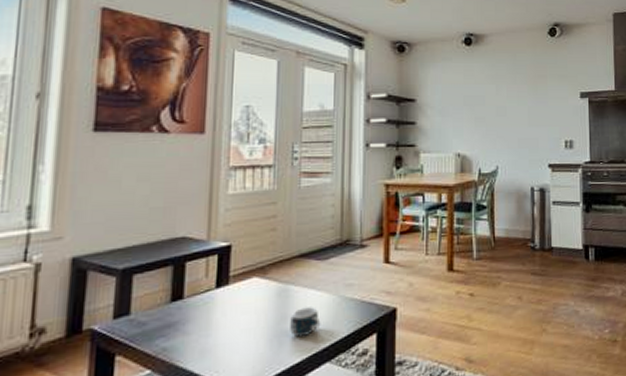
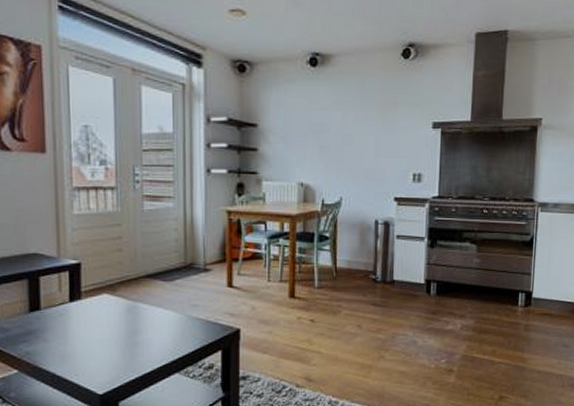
mug: present [290,307,321,338] -> none [140,323,169,350]

